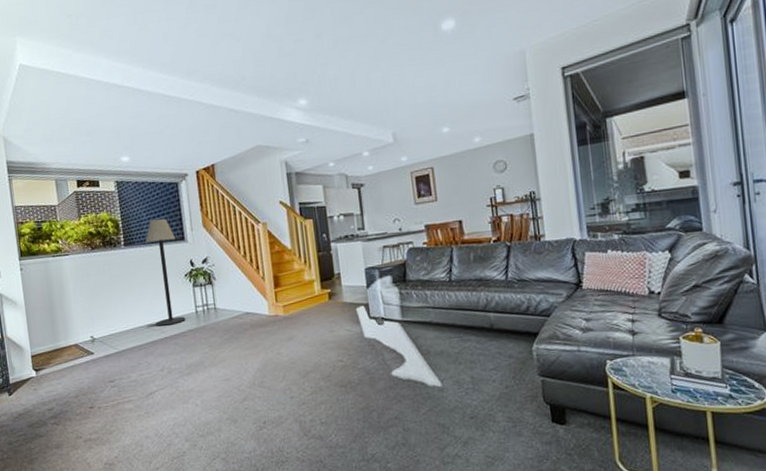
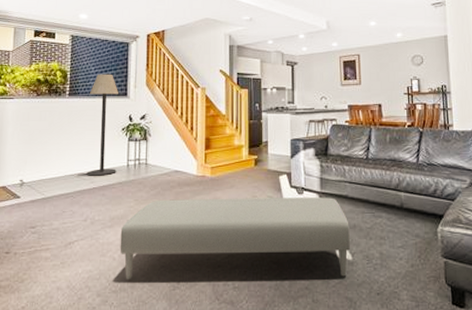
ottoman: none [199,325,439,424] -> present [120,197,350,280]

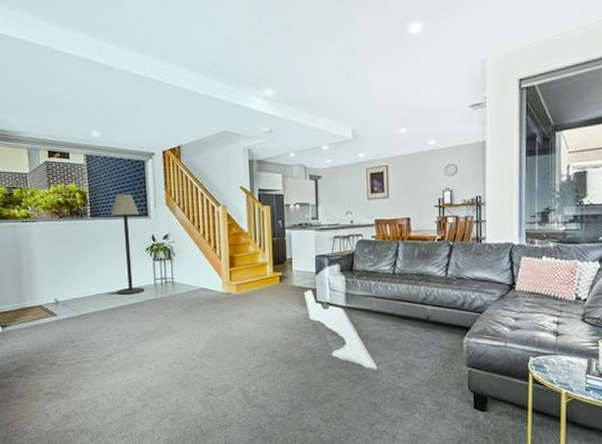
ottoman: present [120,197,350,280] -> none [154,312,375,387]

